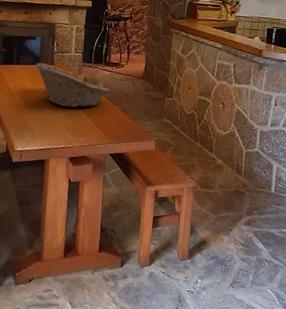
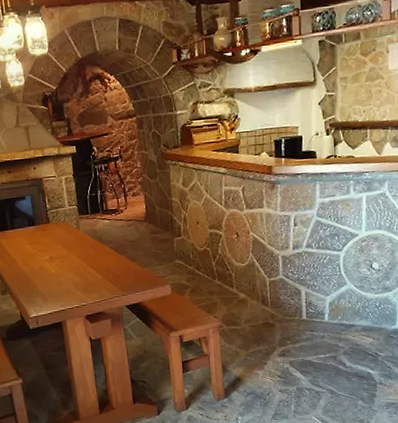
fruit basket: present [35,63,109,108] -> none [31,223,113,265]

